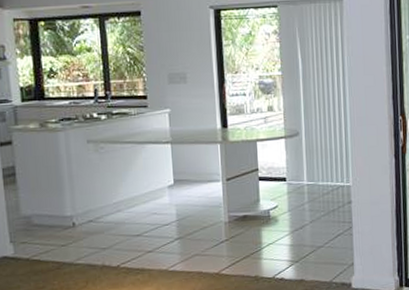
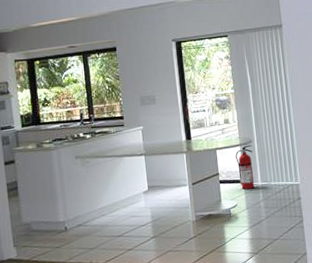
fire extinguisher: none [279,138,299,189] -> present [235,145,254,190]

